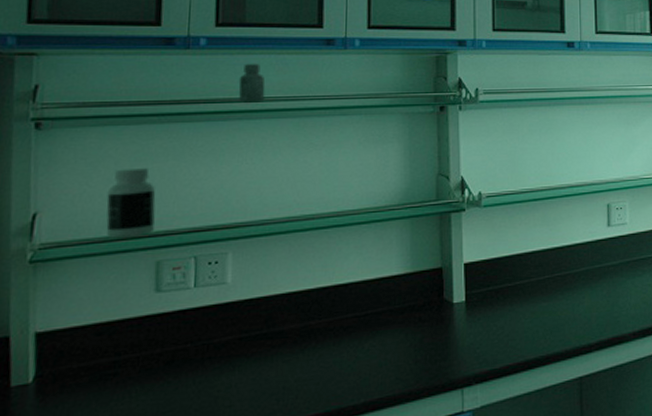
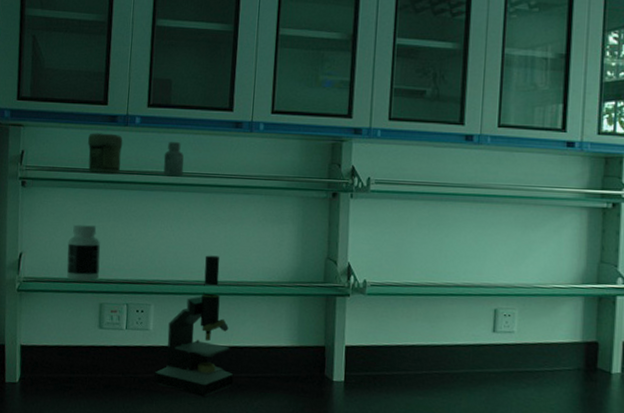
jar: none [134,58,184,106] -> present [88,133,123,175]
microscope: none [236,186,338,351] -> present [154,255,234,398]

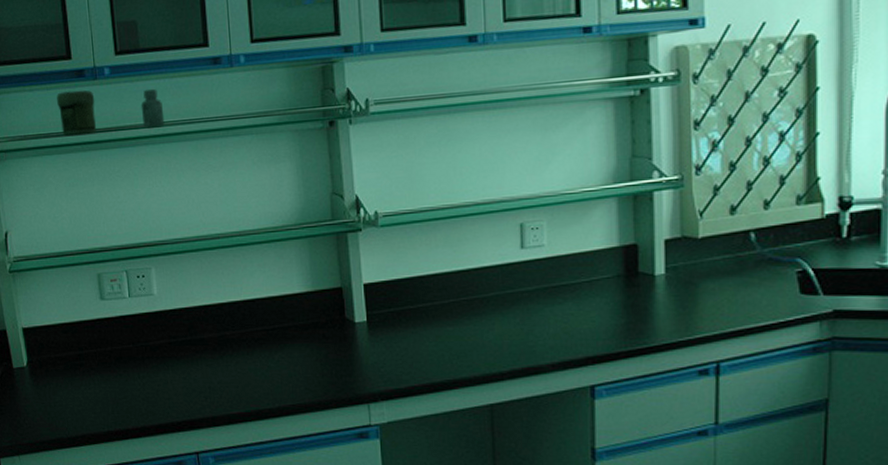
medicine bottle: present [66,224,101,282] -> none [53,192,93,255]
microscope: present [154,255,234,398] -> none [166,207,250,357]

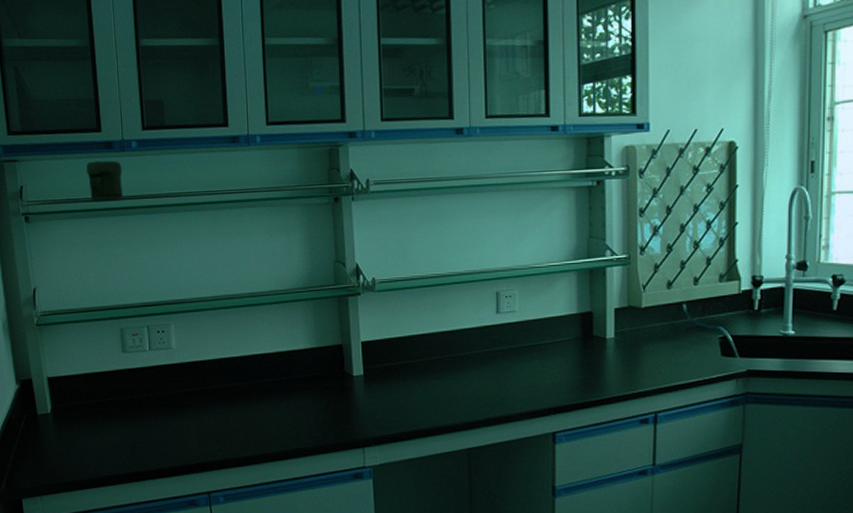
medicine bottle: present [140,89,165,130] -> none [165,162,187,199]

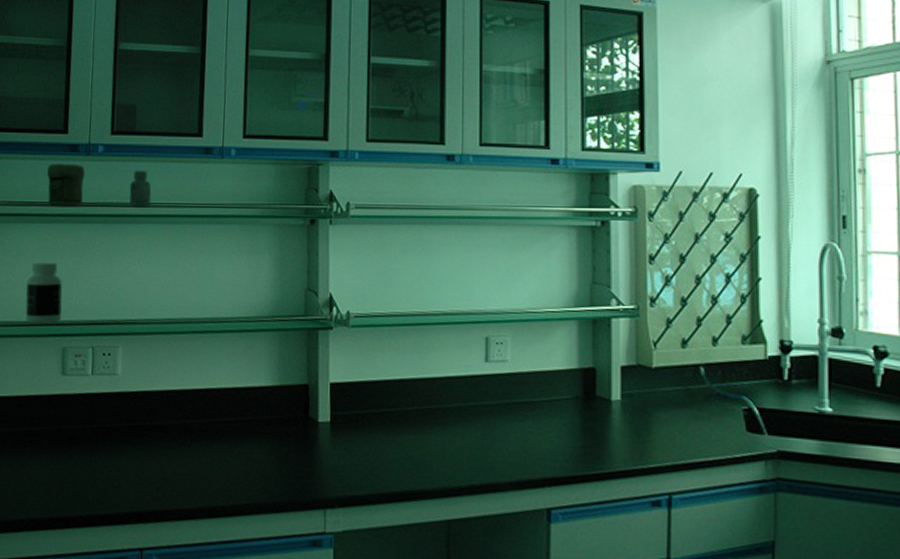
medicine bottle: none [80,254,117,310] -> present [25,262,63,325]
medicine bottle: none [165,162,187,199] -> present [129,171,152,209]

